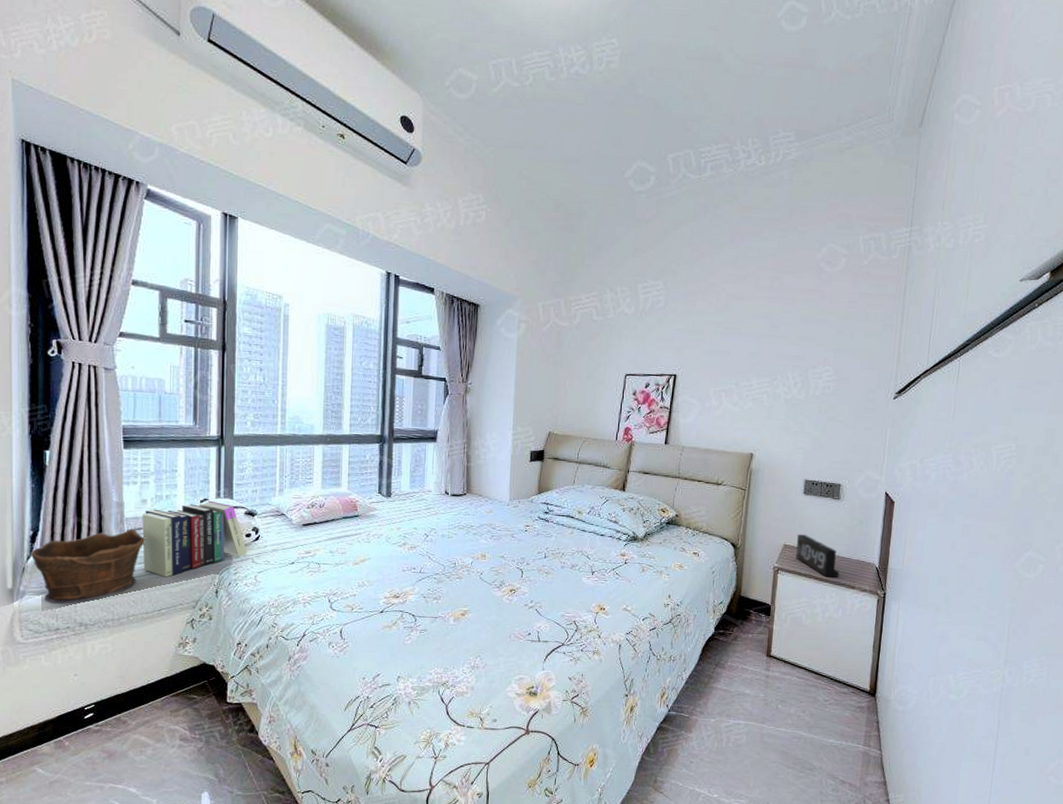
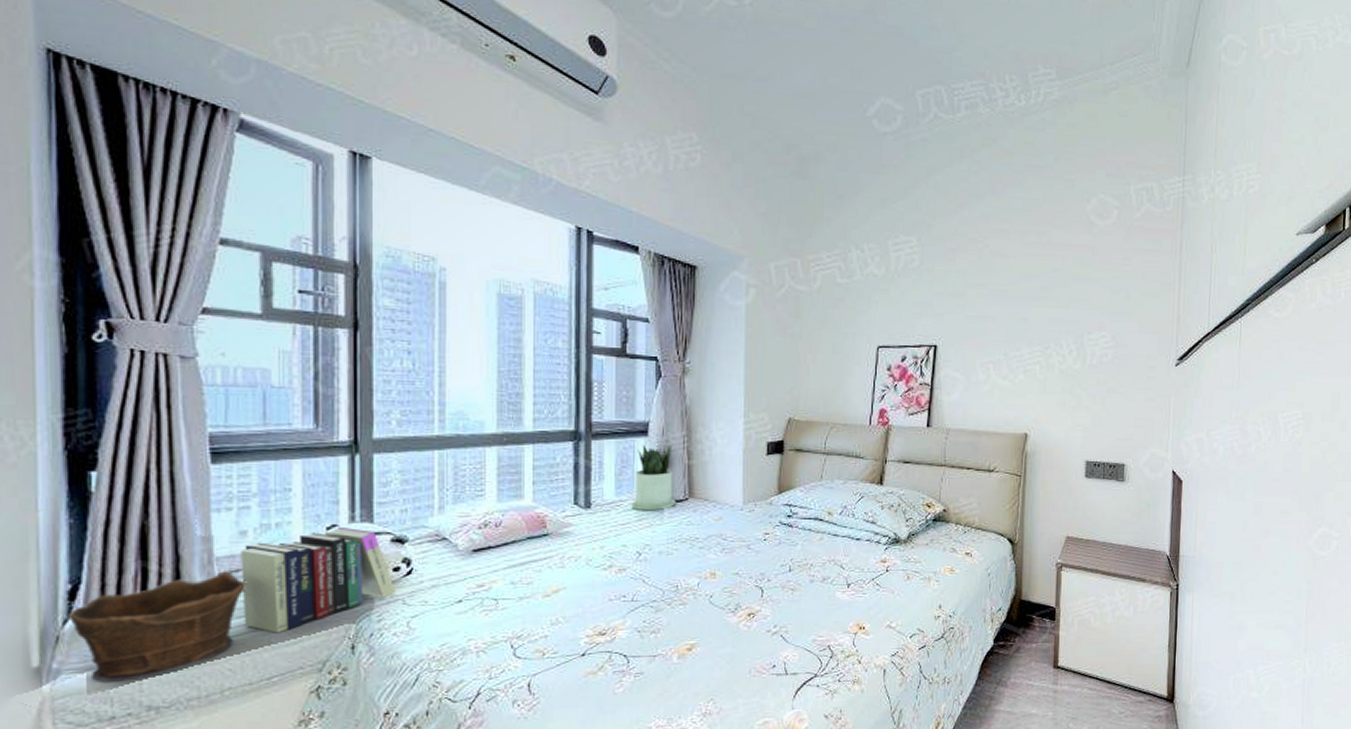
planter: none [422,449,457,502] -> present [631,446,677,511]
alarm clock: present [796,534,840,578] -> none [1080,523,1129,571]

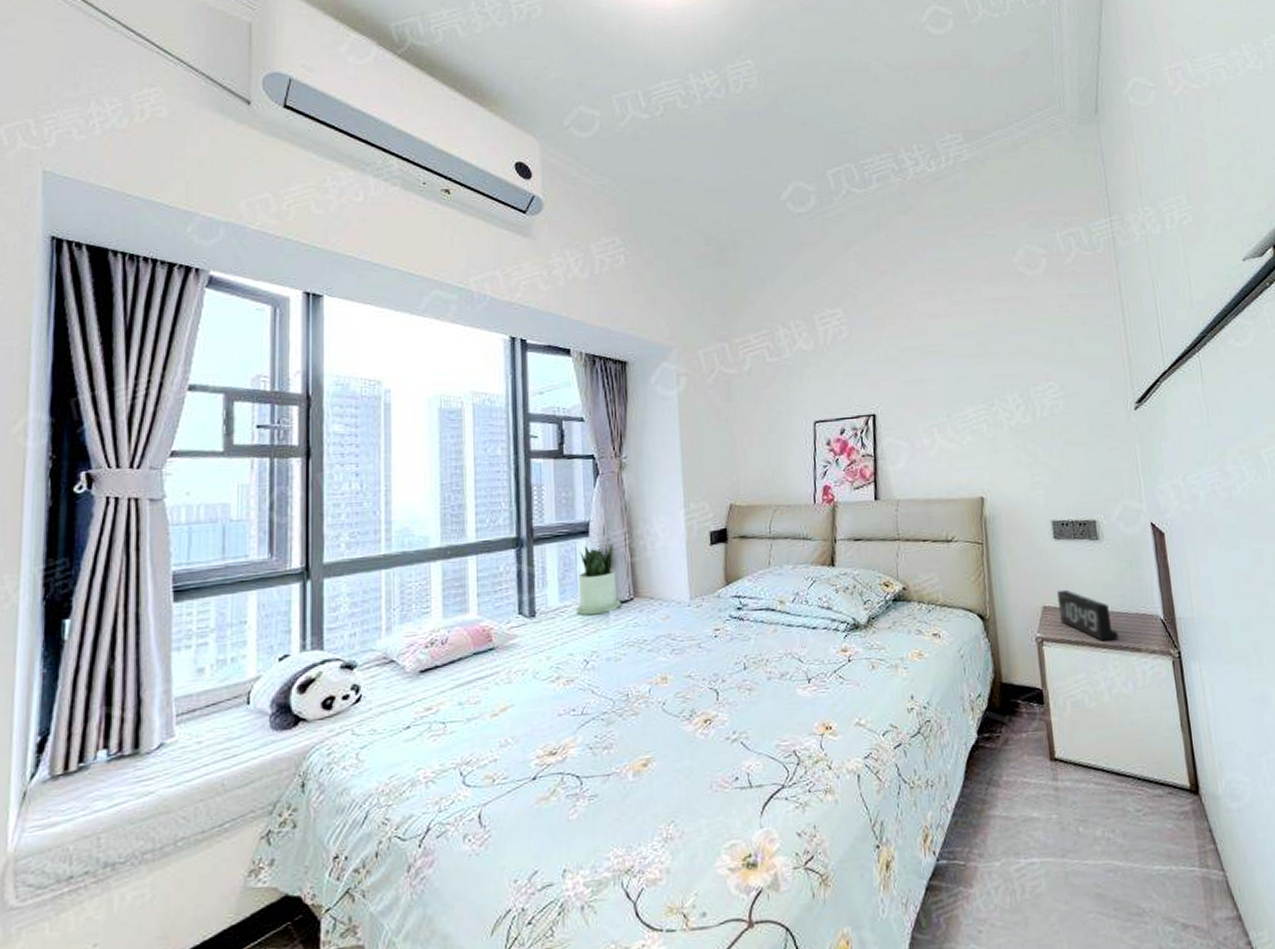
clay pot: present [68,571,247,682] -> none [35,711,203,839]
books: present [241,526,395,633] -> none [198,656,344,775]
alarm clock: none [1080,523,1129,571] -> present [1056,589,1119,641]

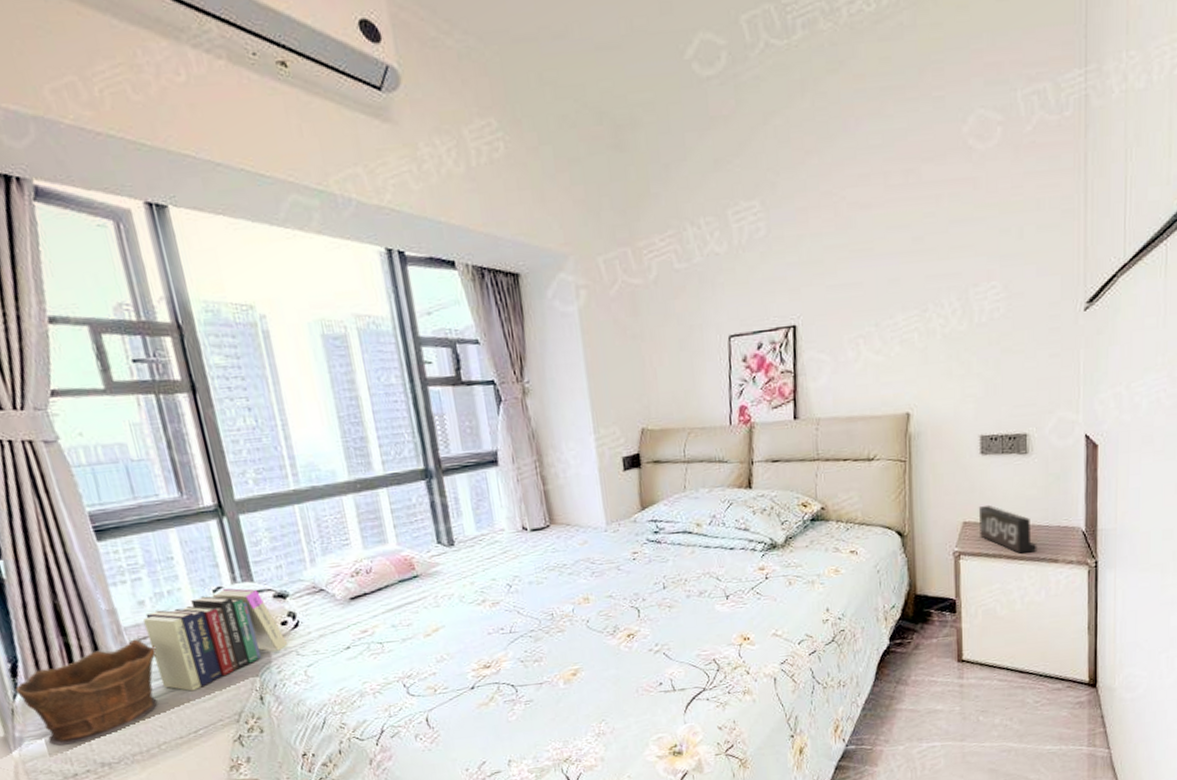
clay pot: none [35,711,203,839] -> present [14,638,158,746]
books: none [198,656,344,775] -> present [143,588,287,692]
planter: present [576,545,622,616] -> none [491,473,538,543]

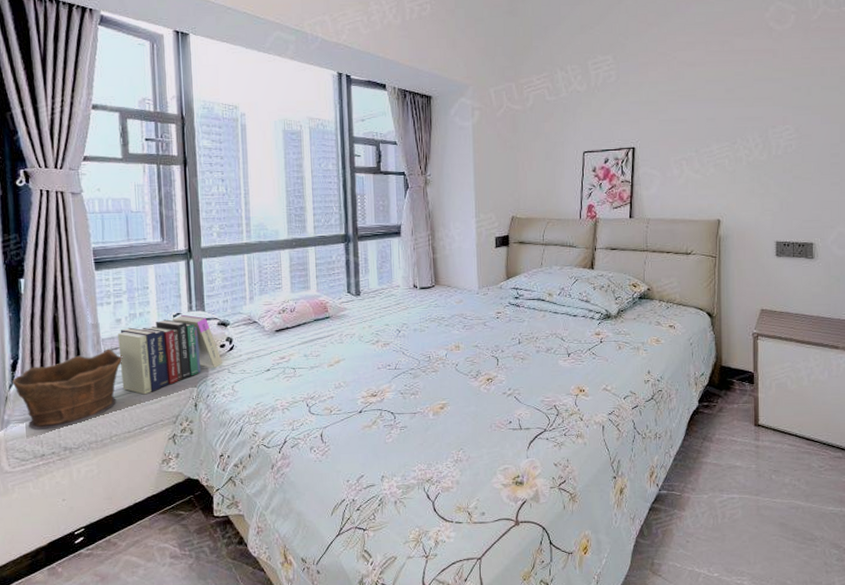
alarm clock: present [978,504,1037,554] -> none [773,297,821,339]

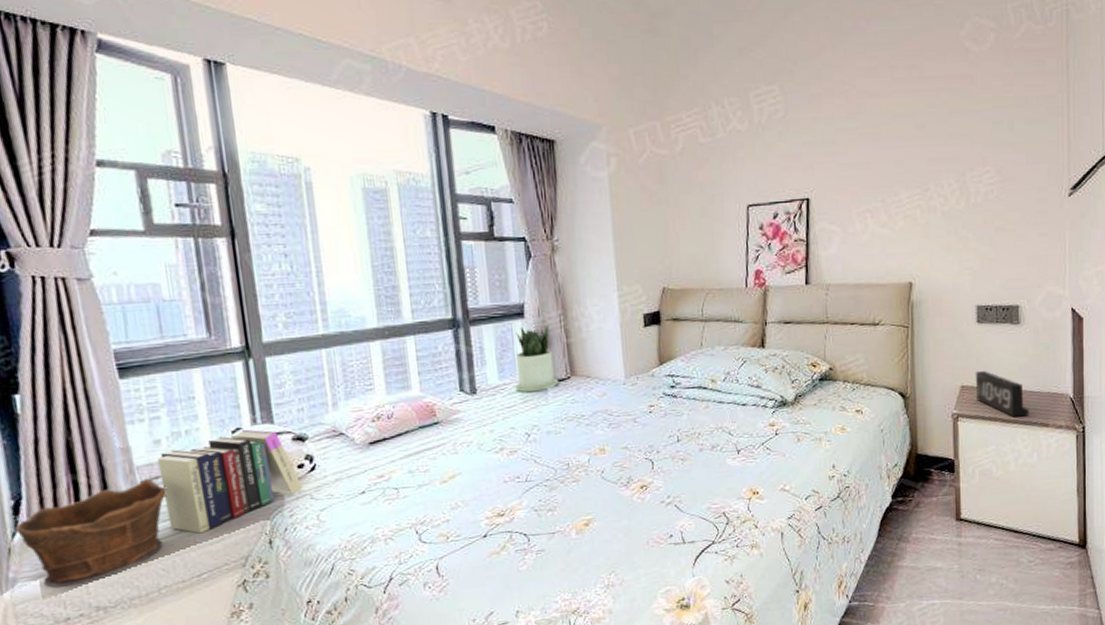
planter: none [390,244,426,297] -> present [515,326,559,393]
alarm clock: none [773,297,821,339] -> present [975,370,1030,418]

